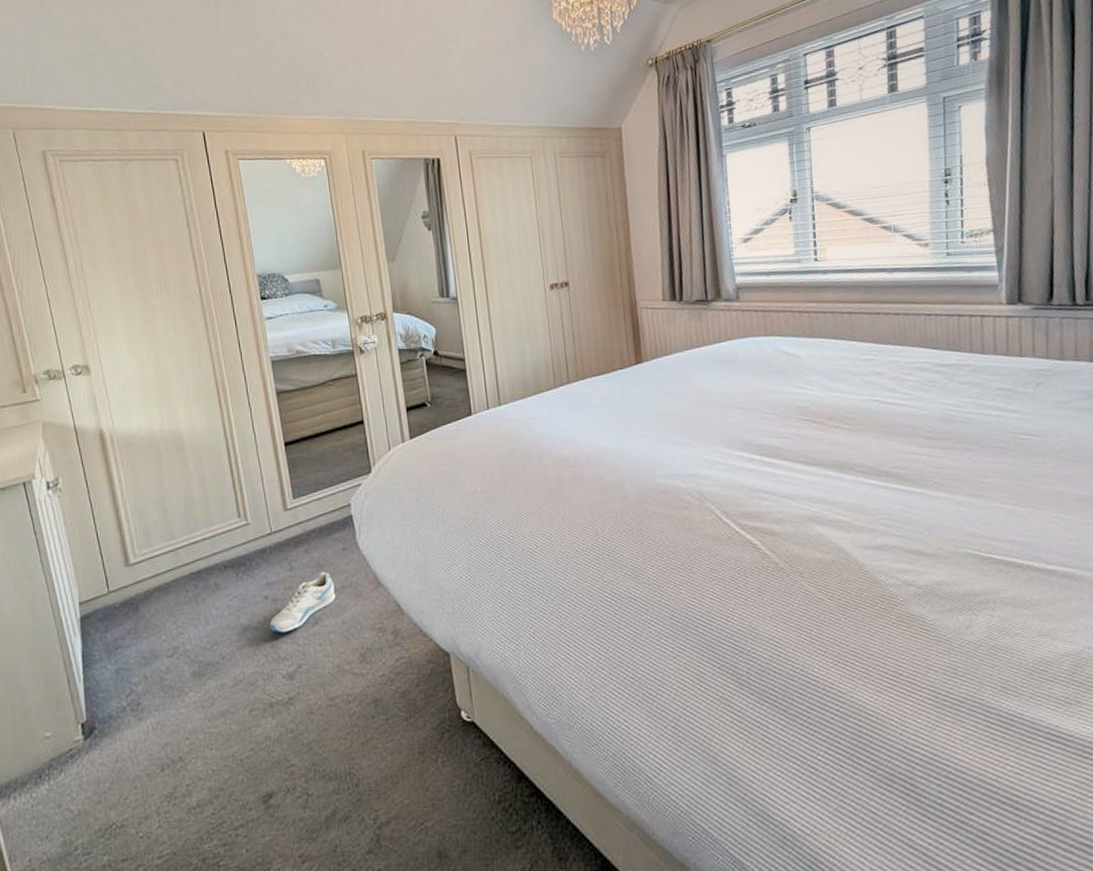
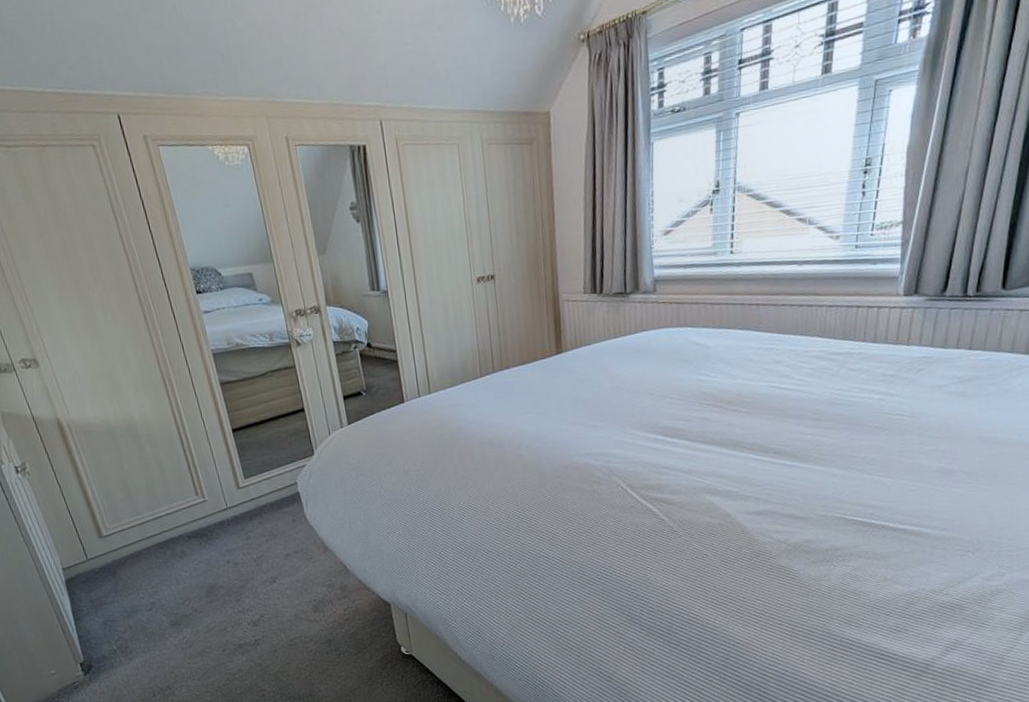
sneaker: present [270,572,336,633] -> none [233,540,290,590]

